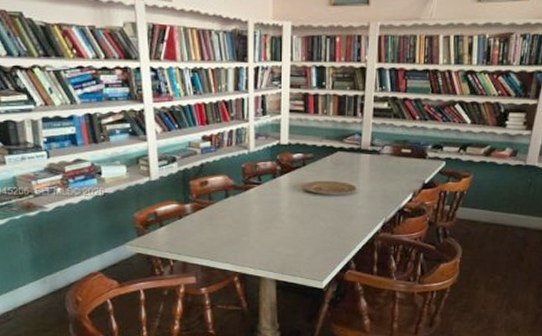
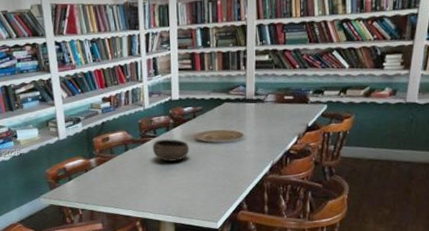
bowl: none [255,186,296,212] -> present [152,138,189,162]

